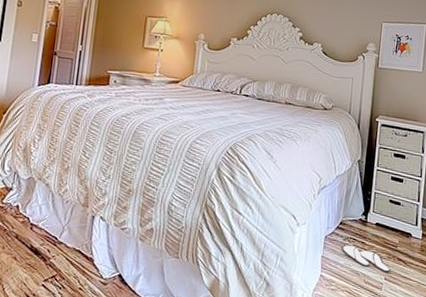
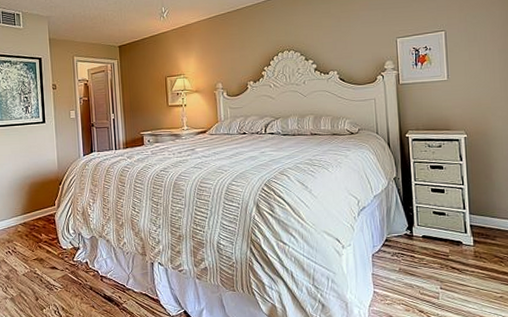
slippers: present [342,245,391,273] -> none [391,260,446,282]

